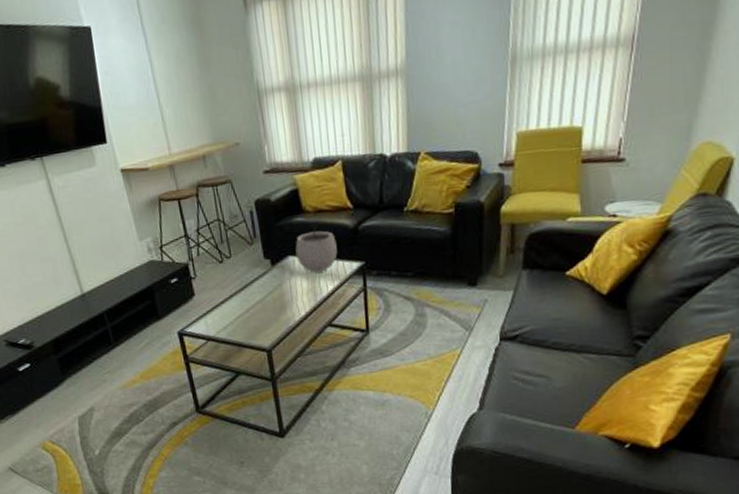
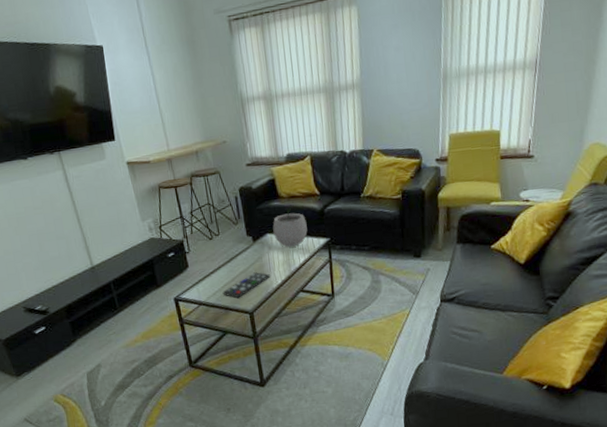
remote control: none [235,302,292,333] -> present [222,272,270,299]

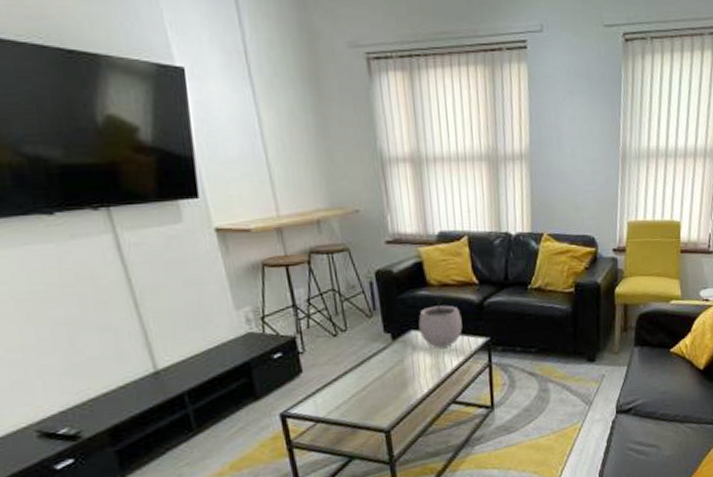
remote control: present [222,272,270,299] -> none [349,379,414,413]

